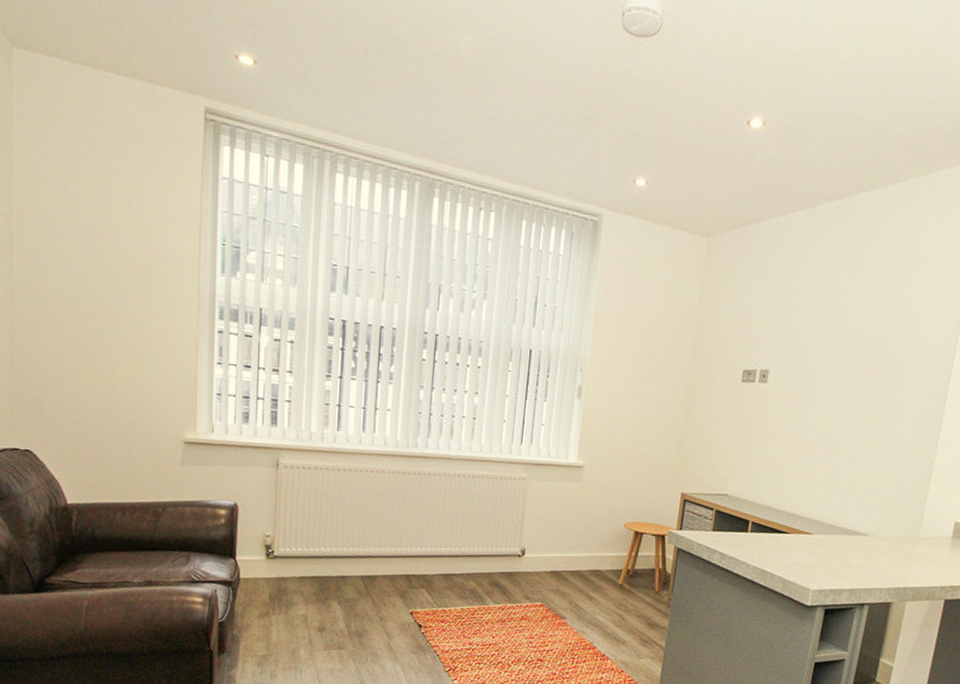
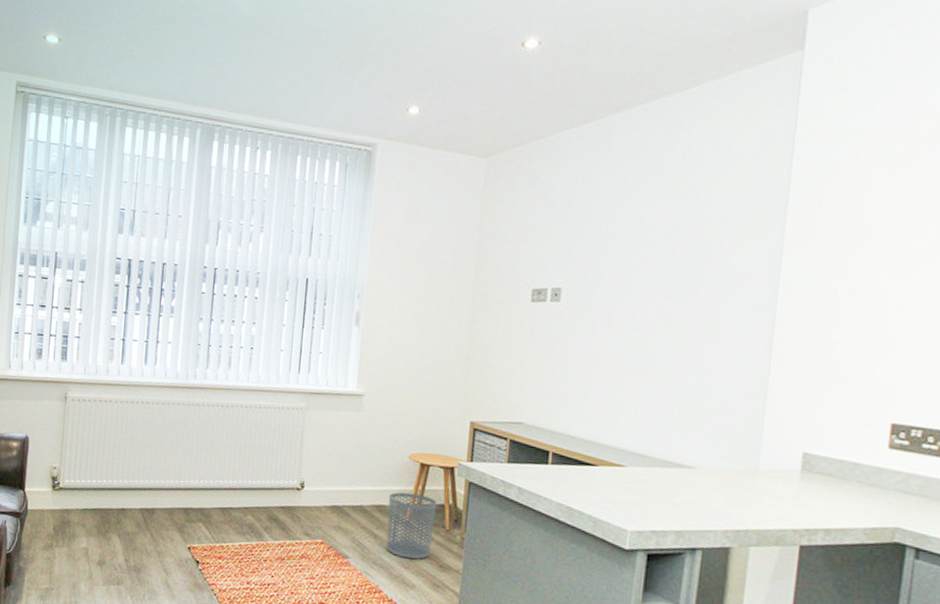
waste bin: none [600,557,649,619] -> present [386,492,438,560]

